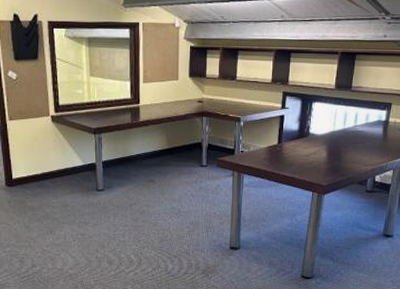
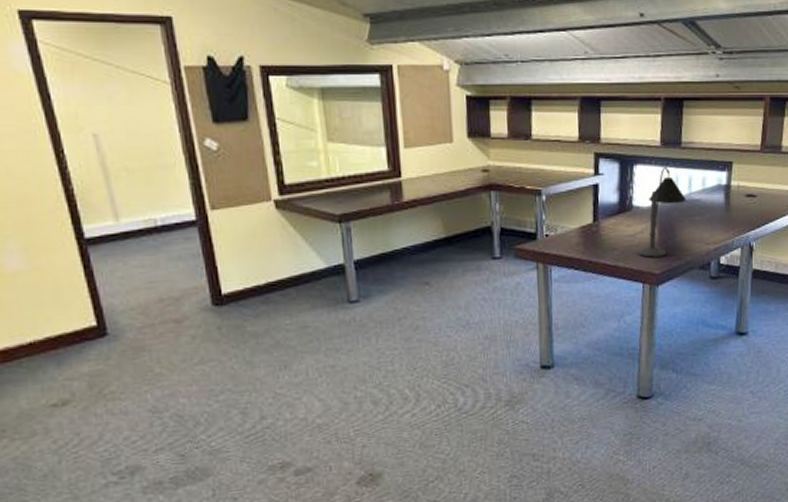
desk lamp: none [311,104,352,173] -> present [638,166,687,258]

